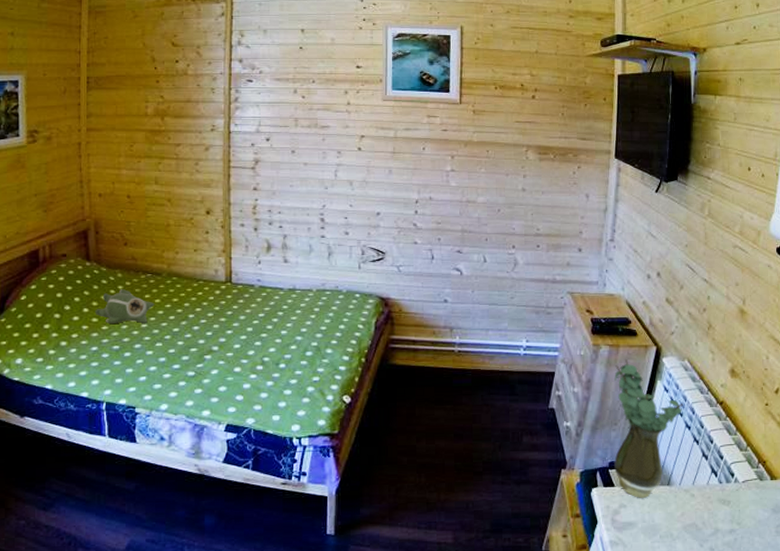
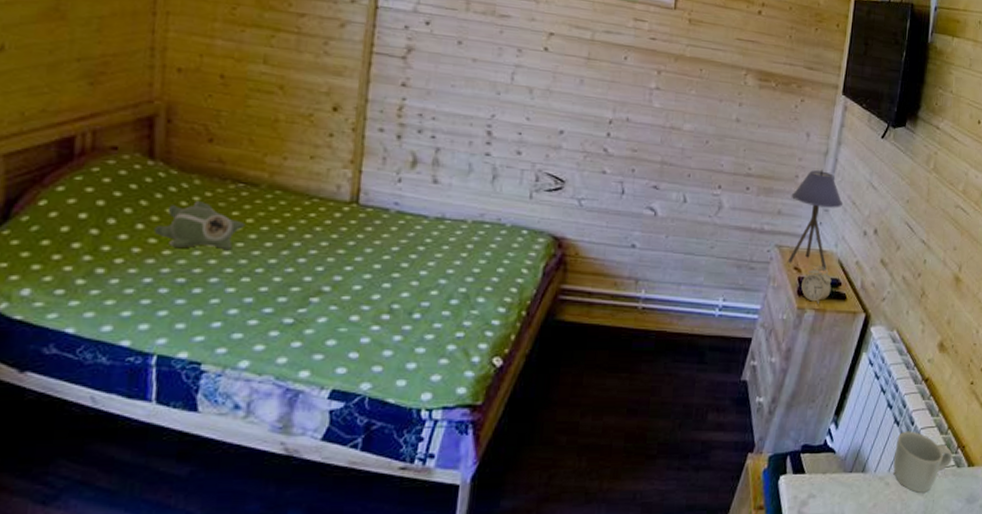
table lamp: none [578,225,626,312] -> present [787,170,844,271]
alarm clock: none [595,307,622,341] -> present [801,265,832,305]
vase: present [613,359,683,498] -> none [806,327,887,487]
mug: none [696,448,755,504] -> present [893,431,953,494]

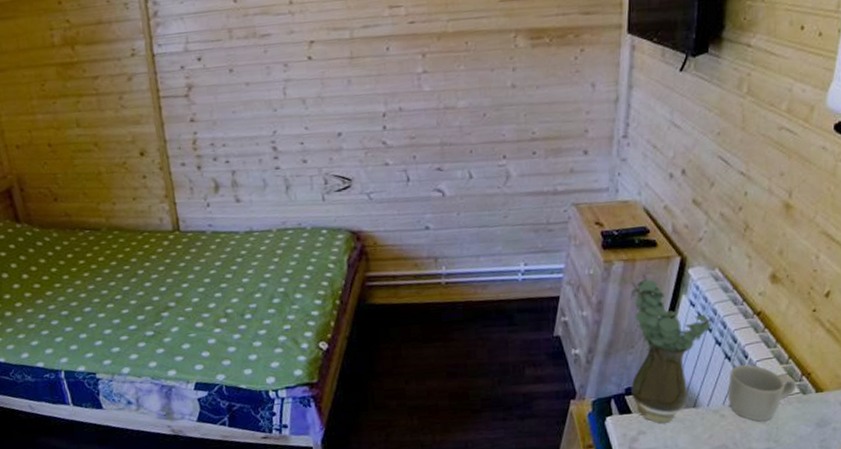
plush toy: present [153,201,246,251] -> none [35,249,99,289]
table lamp: present [787,170,844,271] -> none [583,119,643,222]
alarm clock: present [801,265,832,305] -> none [606,216,639,255]
vase: none [806,327,887,487] -> present [630,274,713,424]

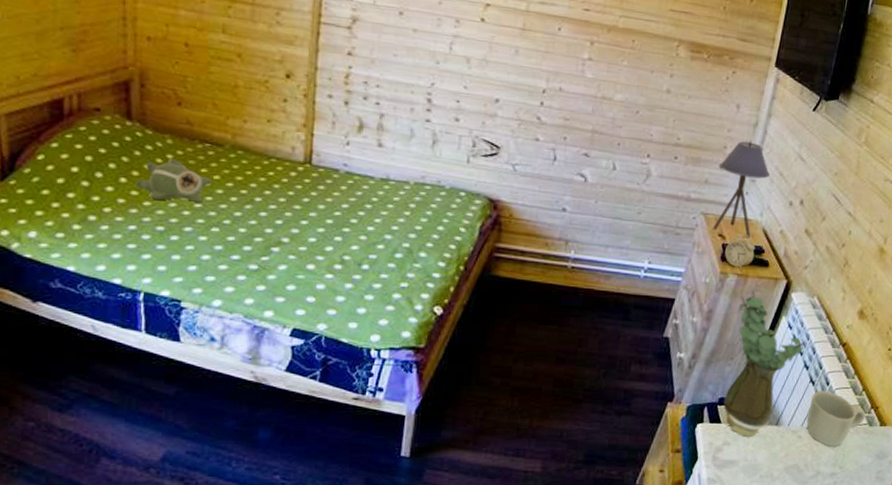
plush toy: none [35,249,99,289] -> present [135,159,213,204]
table lamp: none [583,119,643,222] -> present [712,141,771,239]
alarm clock: none [606,216,639,255] -> present [725,233,755,270]

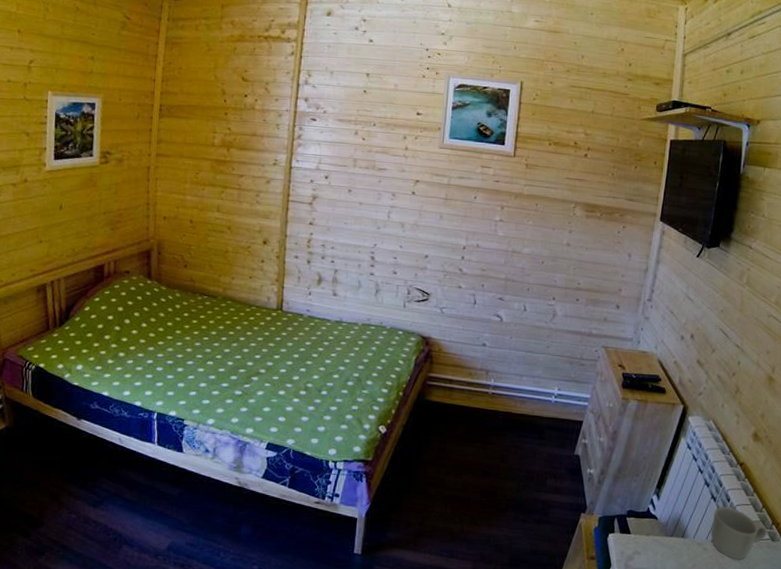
plush toy: present [135,159,213,204] -> none [152,308,209,343]
table lamp: present [712,141,771,239] -> none [613,284,662,369]
vase: present [723,291,805,437] -> none [631,415,704,547]
alarm clock: present [725,233,755,270] -> none [625,364,653,396]

